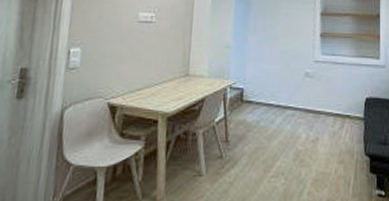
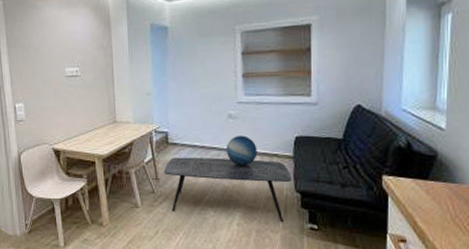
coffee table: none [235,116,362,190] -> present [164,157,292,223]
decorative globe: none [300,95,331,128] -> present [225,135,258,166]

